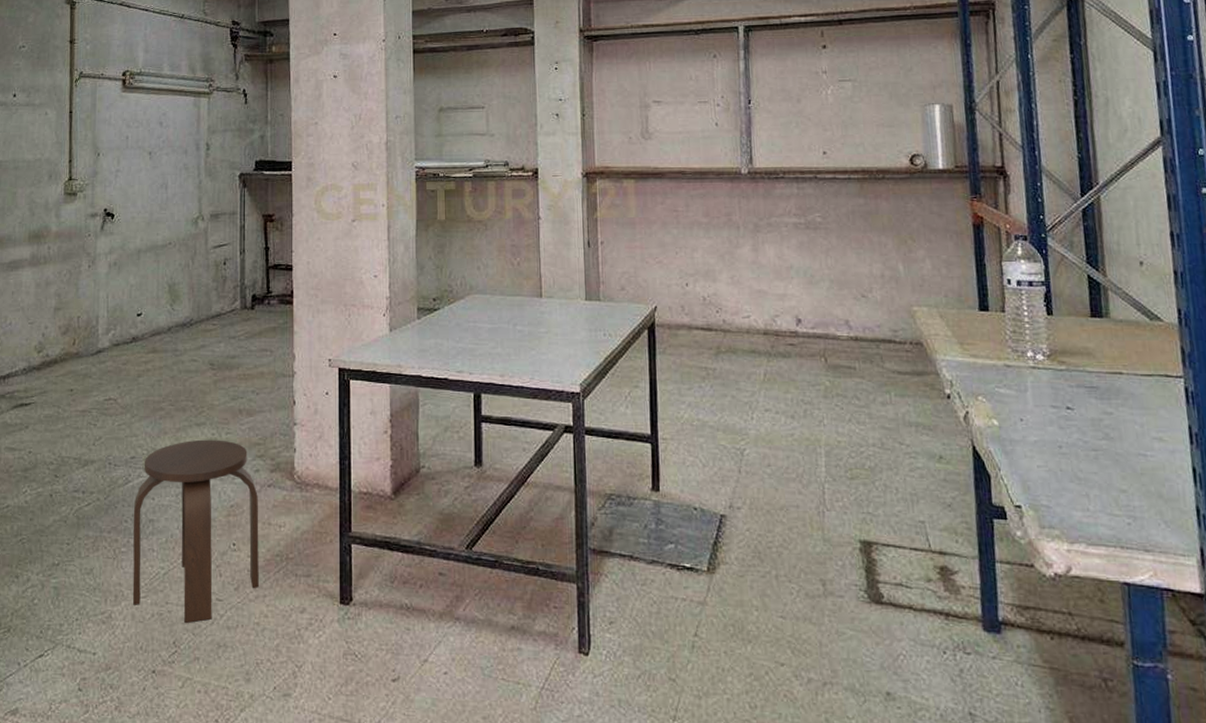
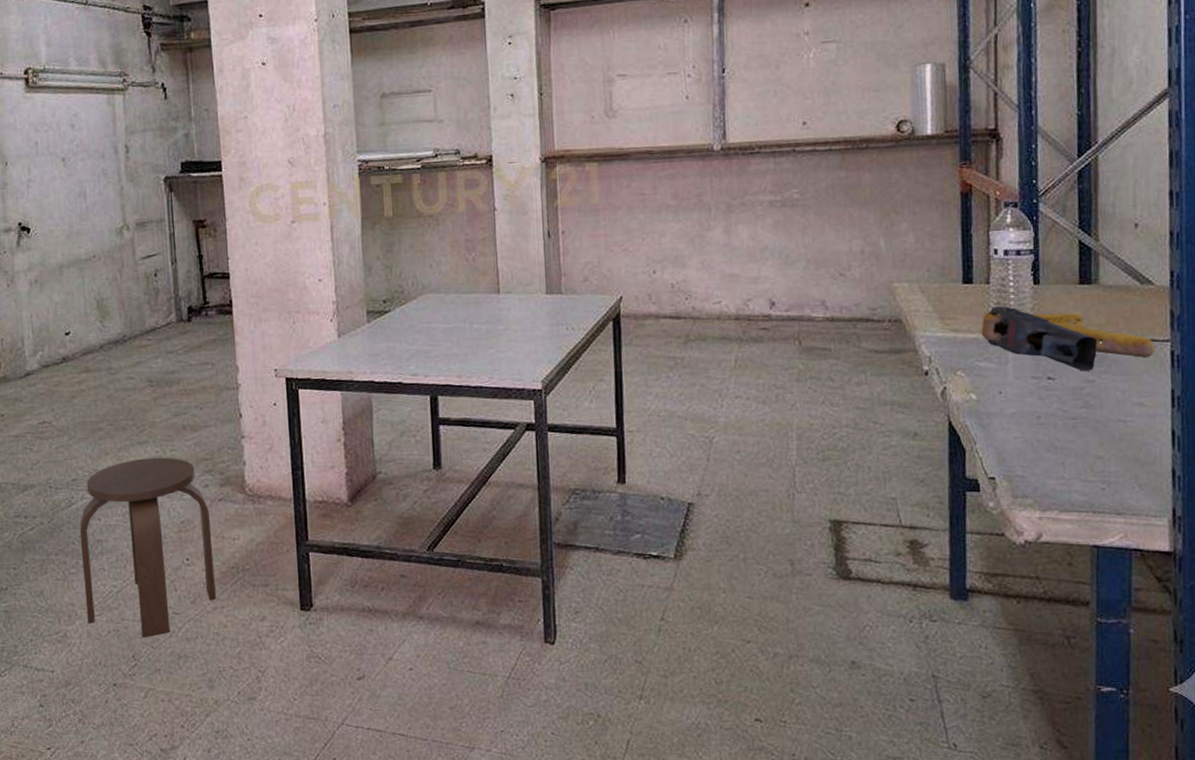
clamp: none [999,334,1169,403] -> present [981,306,1155,371]

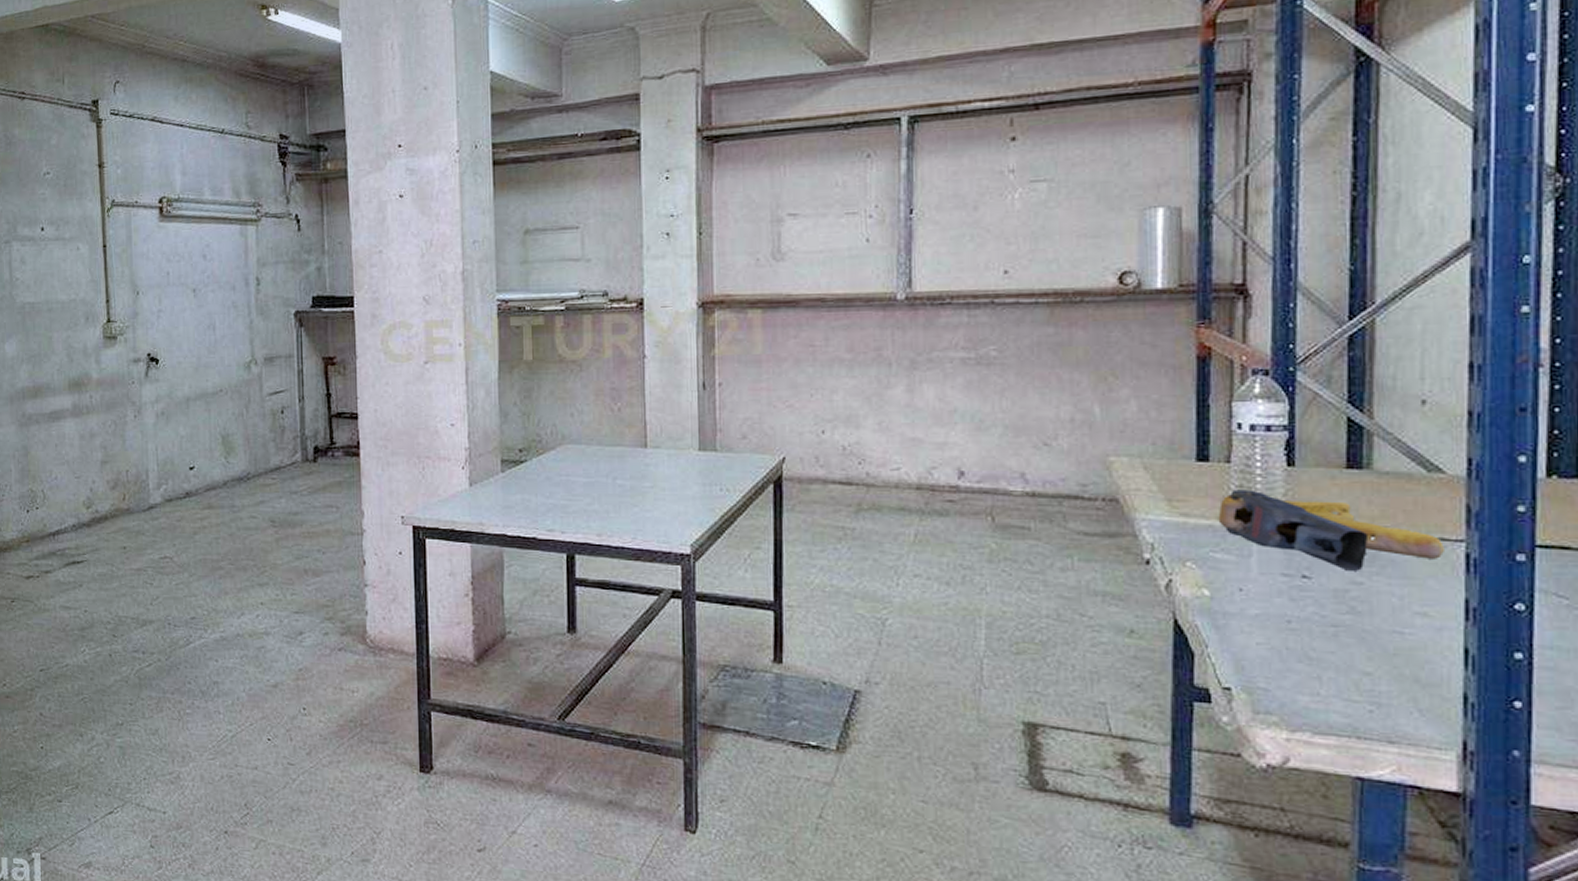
stool: present [79,457,216,637] -> none [196,600,332,786]

